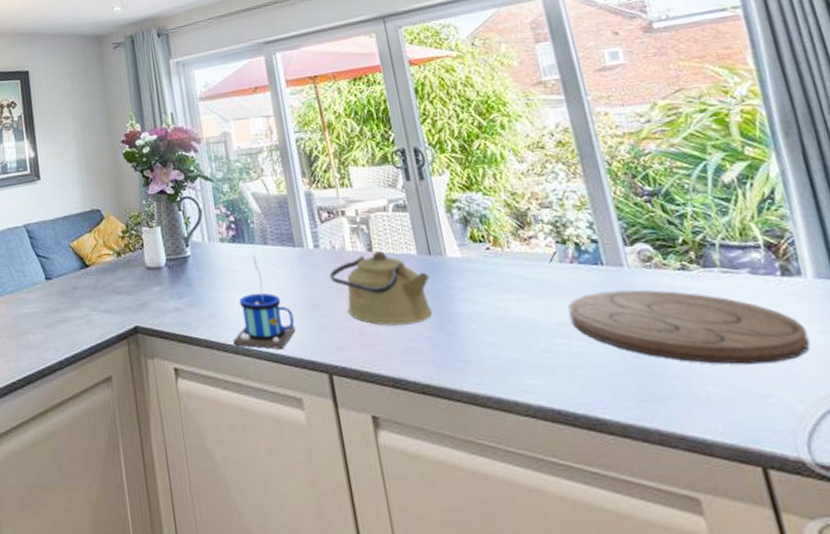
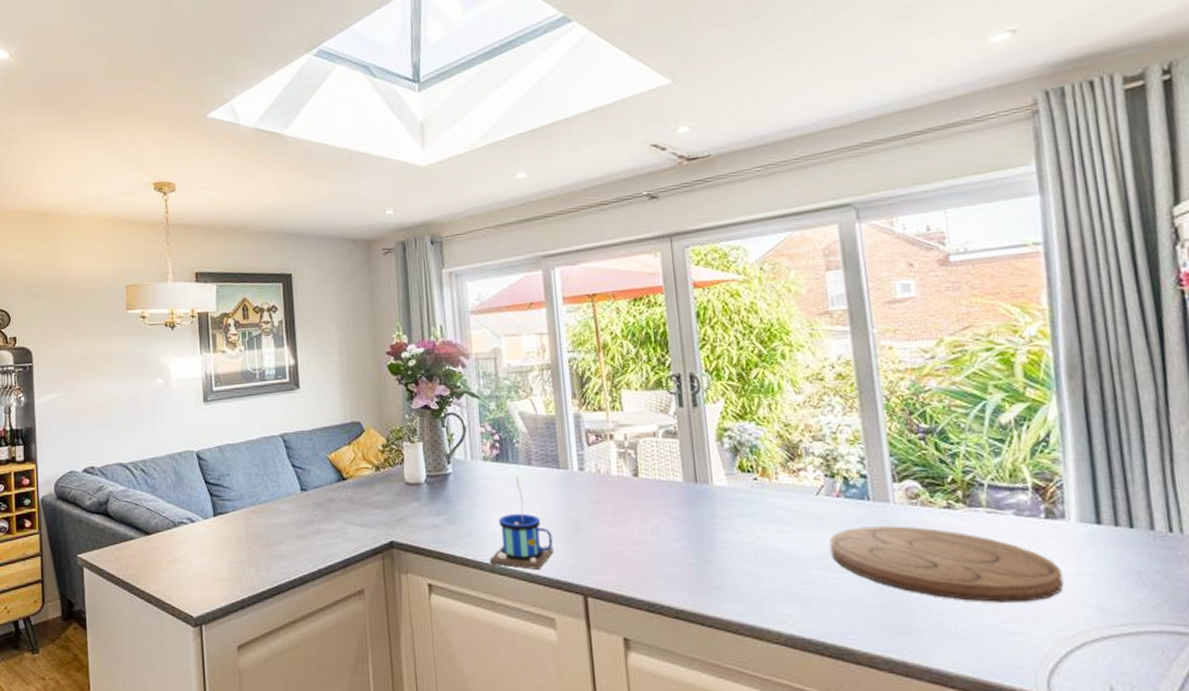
kettle: present [329,251,433,326] -> none [592,477,694,551]

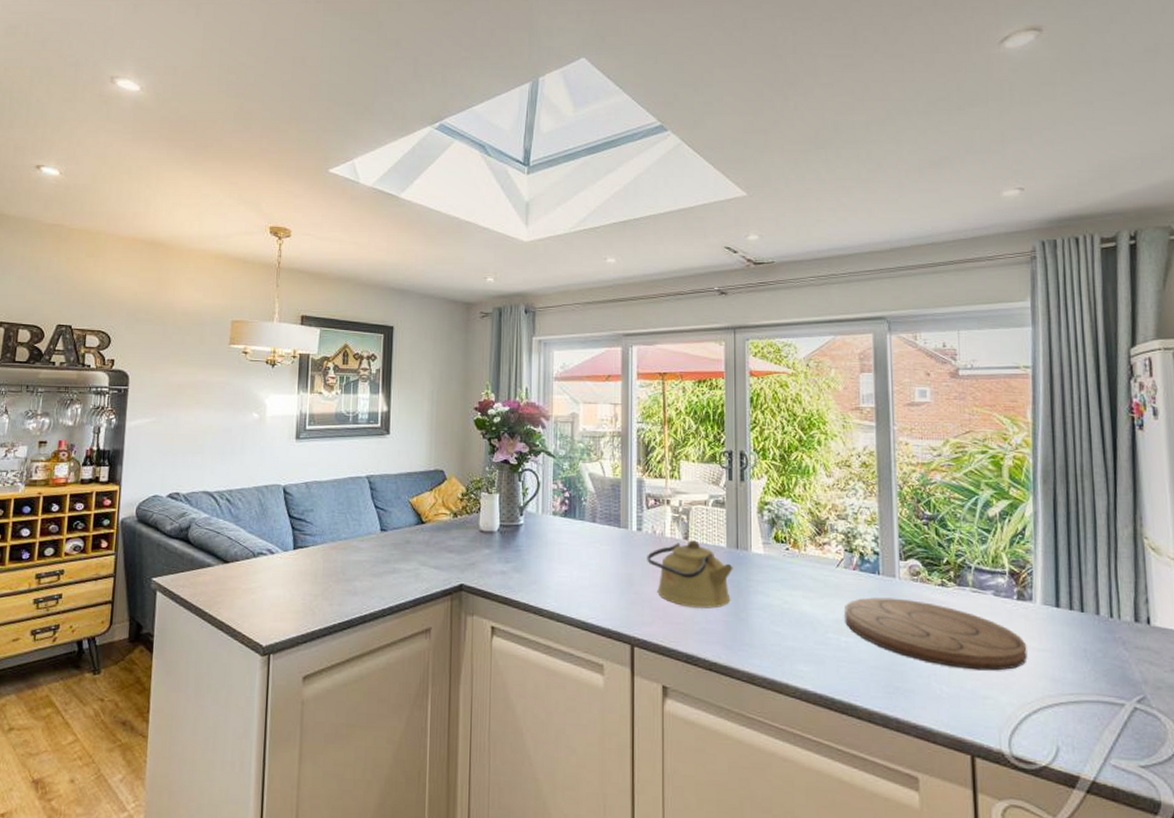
mug: present [489,476,554,569] -> none [549,531,608,619]
kettle: none [592,477,694,551] -> present [647,540,733,609]

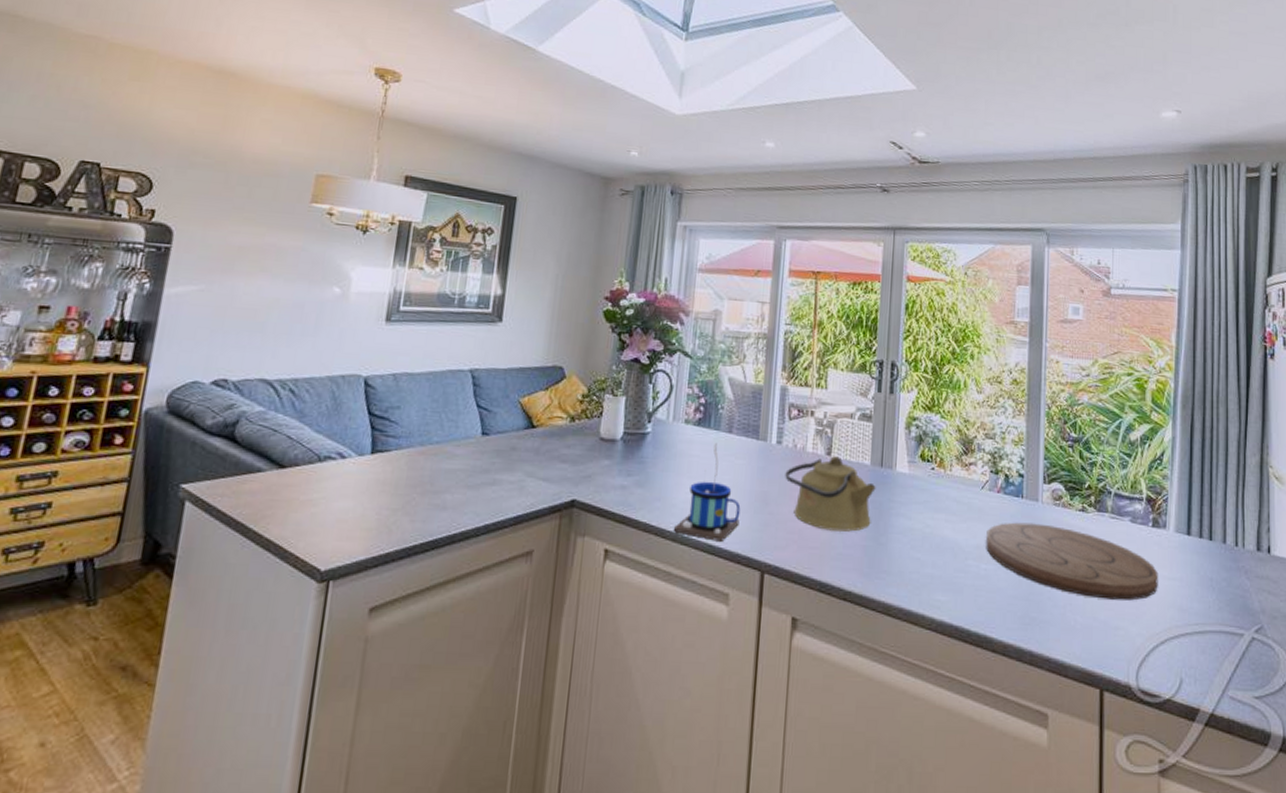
mug: none [549,531,608,619] -> present [673,442,741,542]

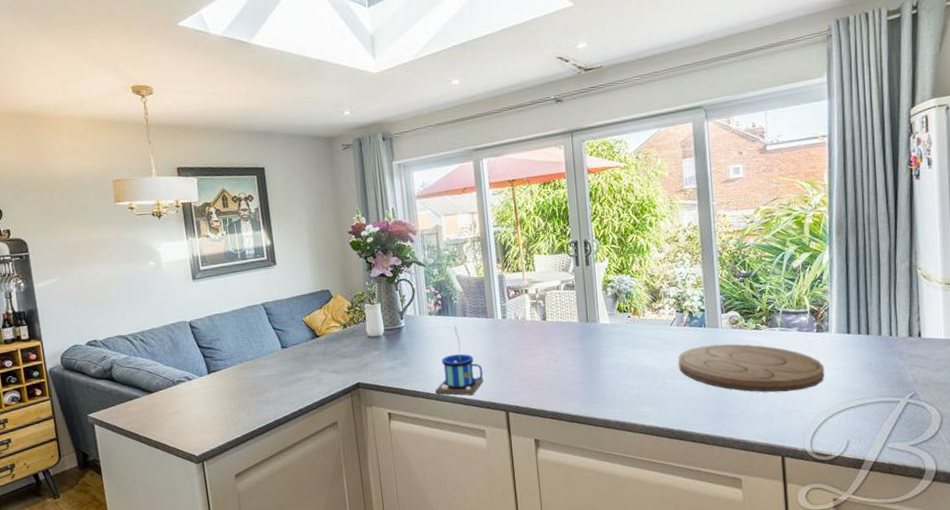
kettle: present [785,456,876,532] -> none [512,320,585,375]

